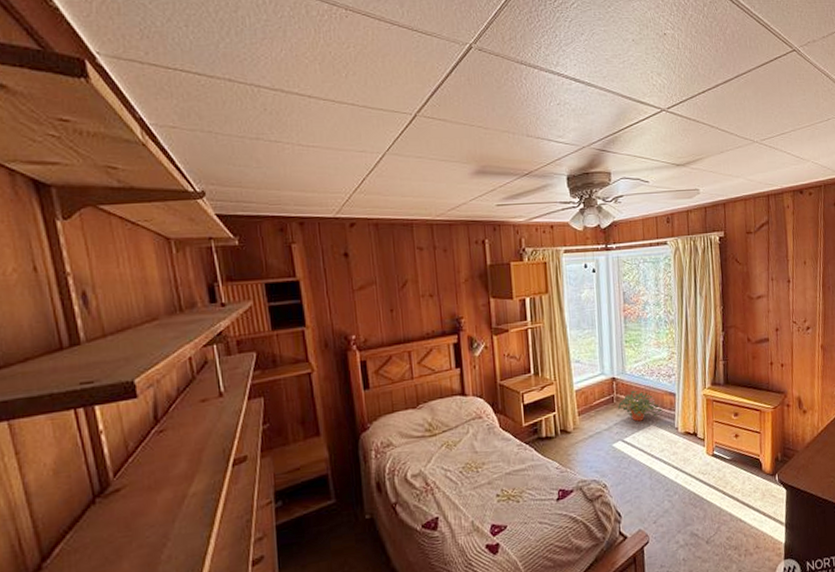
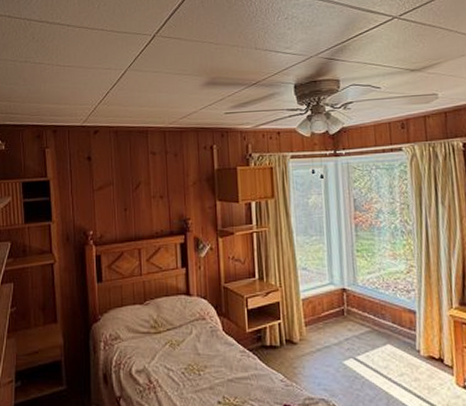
potted plant: present [617,390,663,422] -> none [348,304,401,339]

